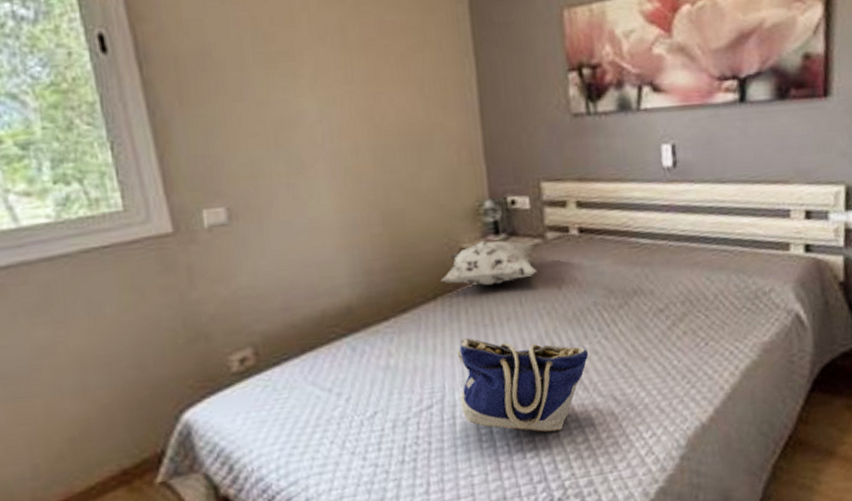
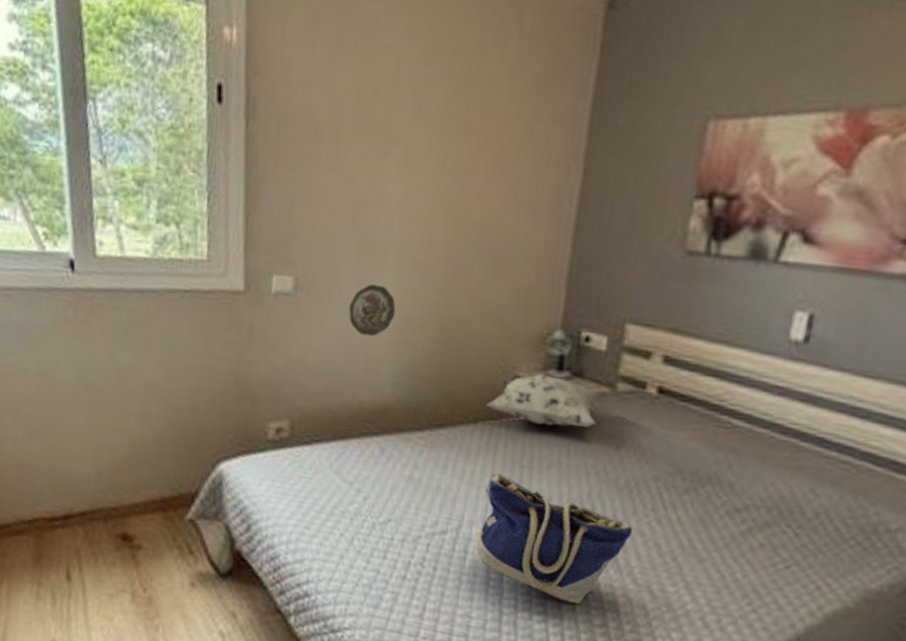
decorative plate: none [290,196,337,246] -> present [349,283,396,336]

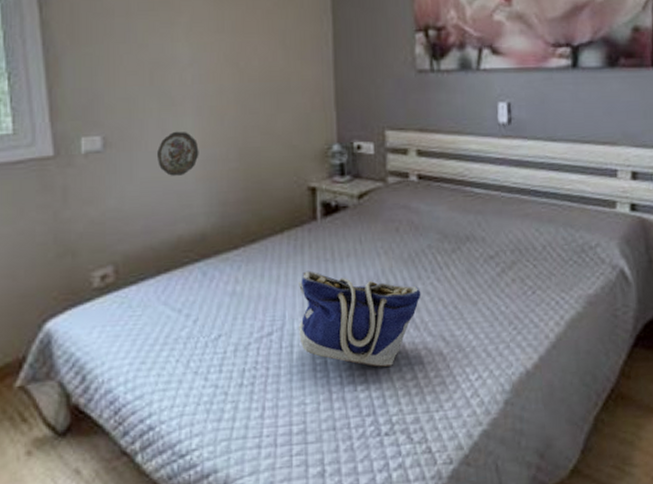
decorative pillow: present [486,373,598,427] -> none [288,180,377,223]

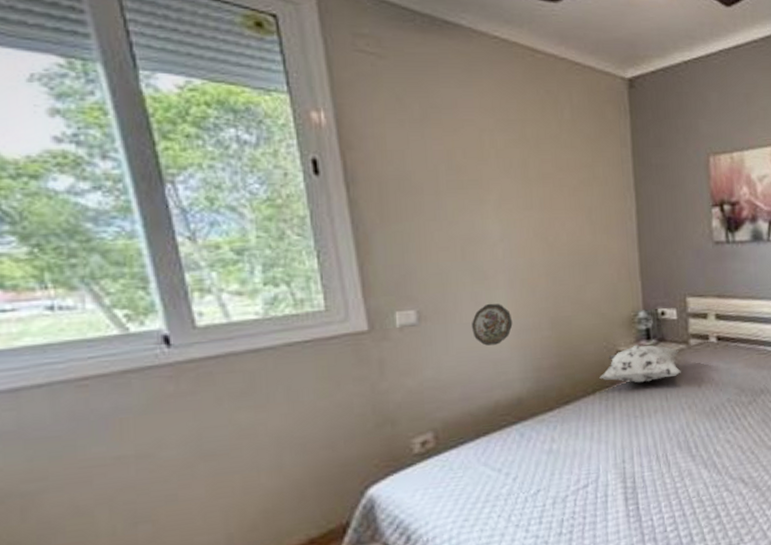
decorative pillow: none [288,180,377,223] -> present [599,344,681,383]
tote bag: present [297,270,421,367] -> none [610,427,722,509]

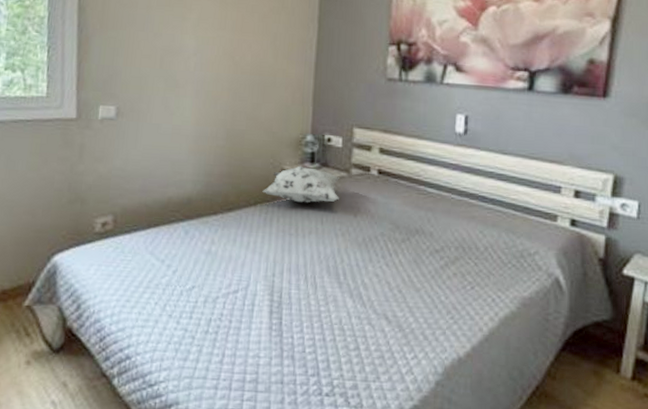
decorative plate: present [472,303,513,346] -> none [159,109,194,147]

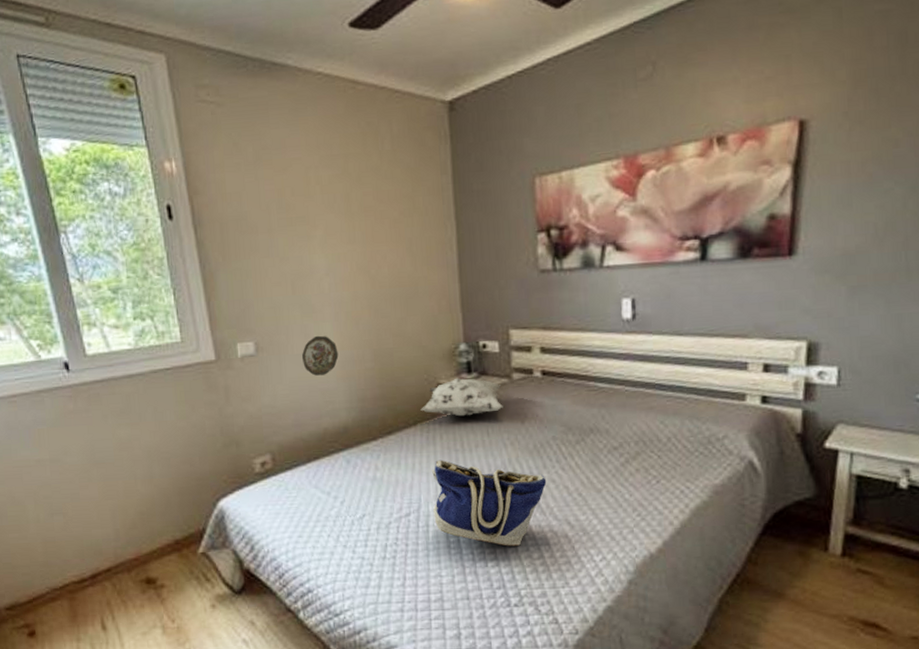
decorative plate: none [159,109,194,147] -> present [302,335,339,376]
tote bag: none [260,241,371,335] -> present [431,459,547,546]

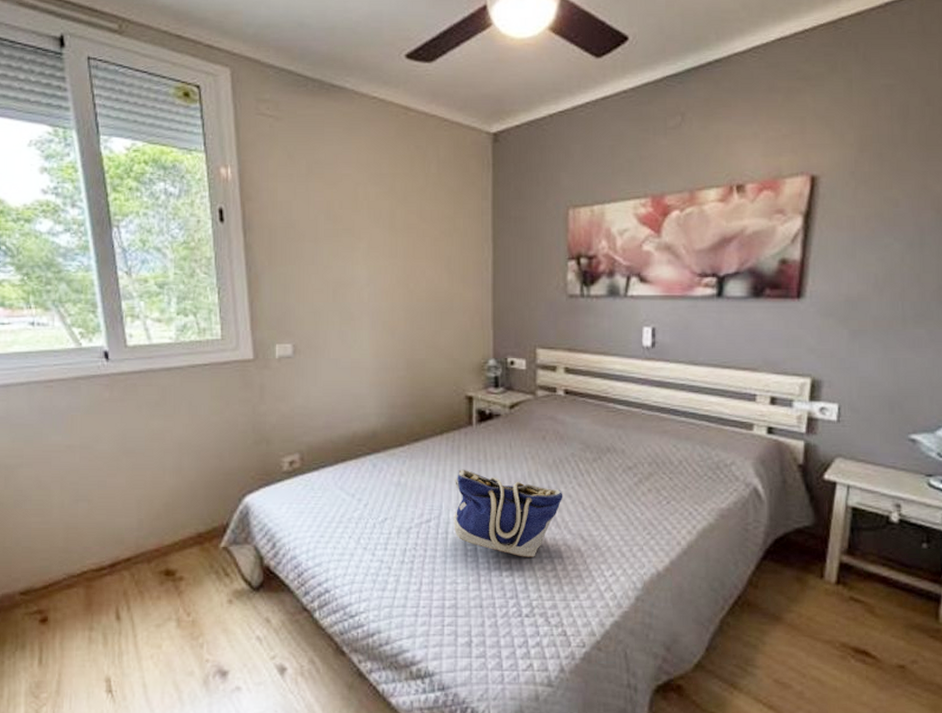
decorative plate: present [302,335,339,376] -> none [338,342,373,380]
decorative pillow: present [420,377,503,417] -> none [448,391,526,429]

